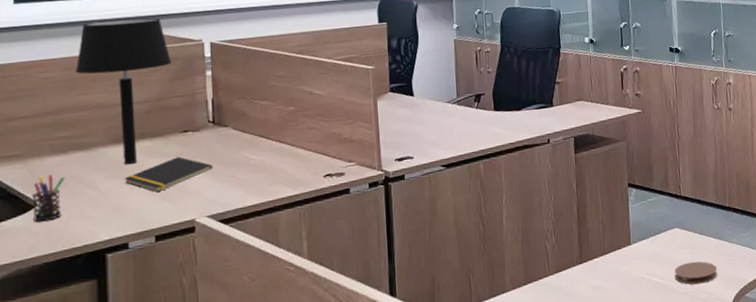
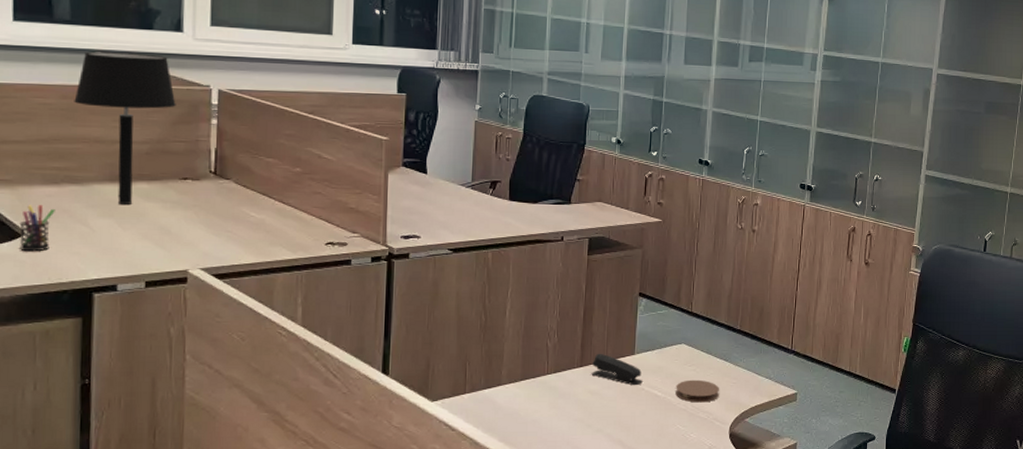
notepad: present [124,157,213,192] -> none [117,204,211,237]
stapler: none [591,247,642,276] -> present [591,353,643,386]

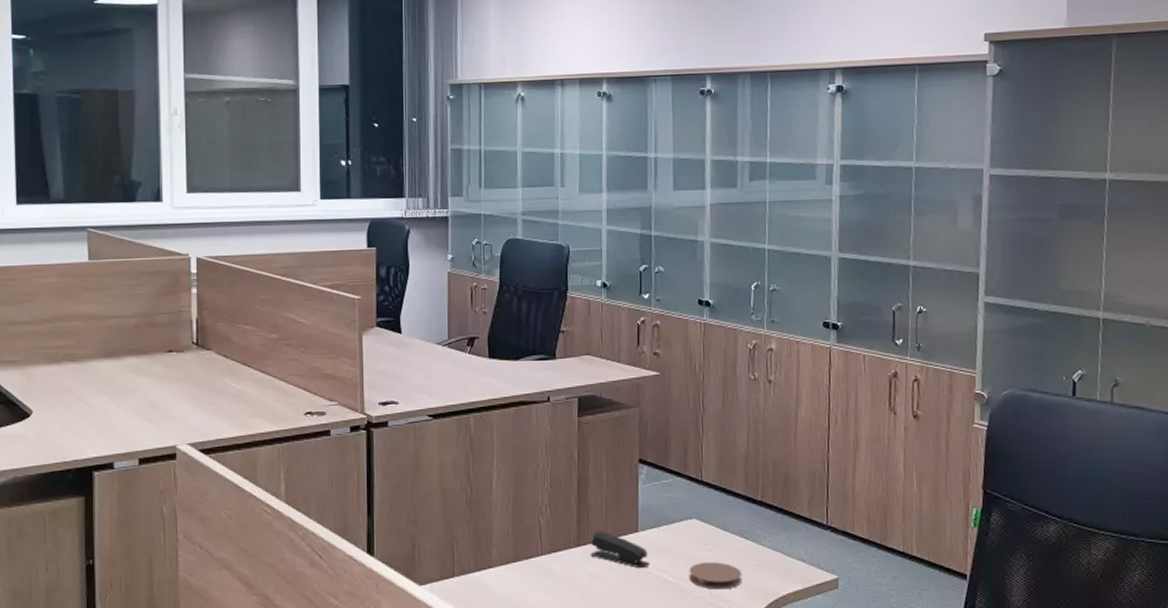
pen holder: present [19,205,55,252] -> none [28,384,58,431]
table lamp: present [74,51,176,204] -> none [70,226,159,380]

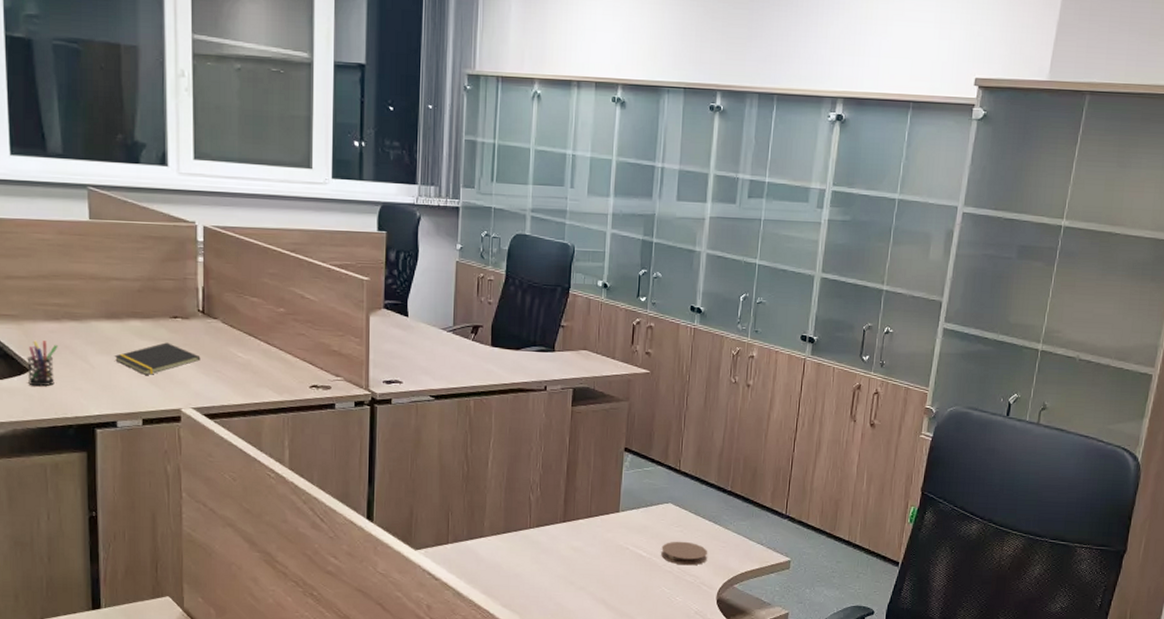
pen holder: none [28,384,58,431] -> present [27,340,58,387]
notepad: none [111,378,195,412] -> present [114,342,201,375]
stapler: present [590,530,650,569] -> none [574,509,627,545]

